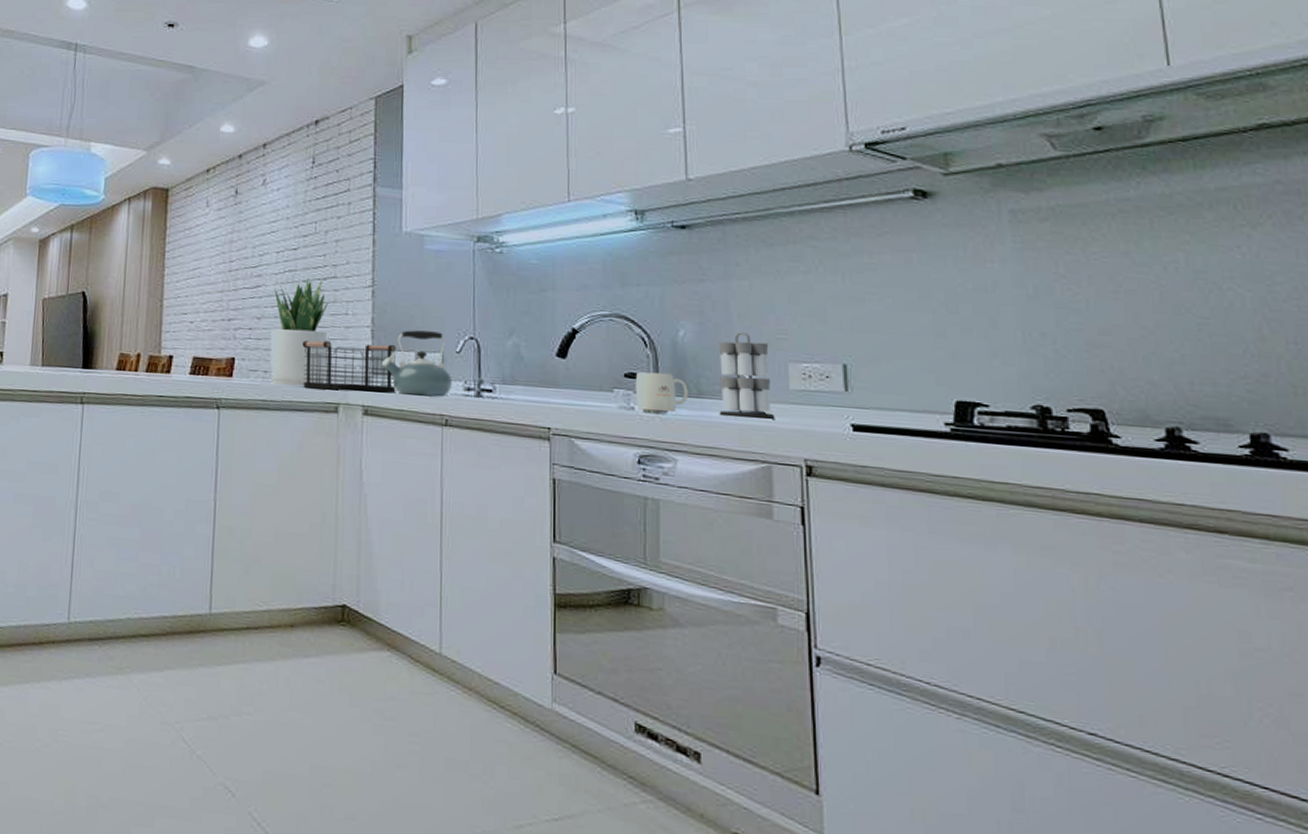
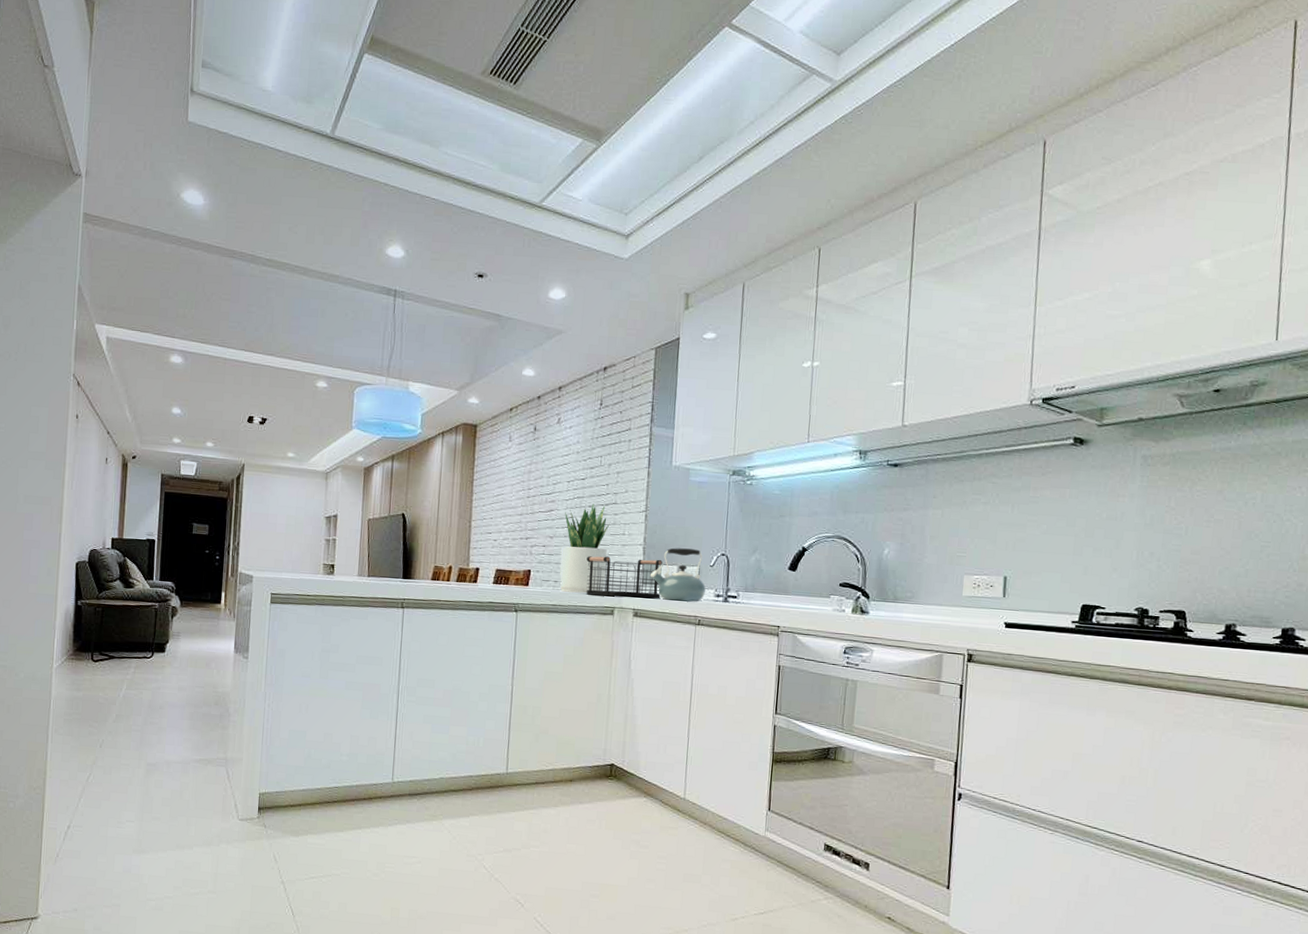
mug: present [635,372,688,413] -> none [846,582,887,614]
spice rack: present [718,331,775,420] -> none [908,550,950,619]

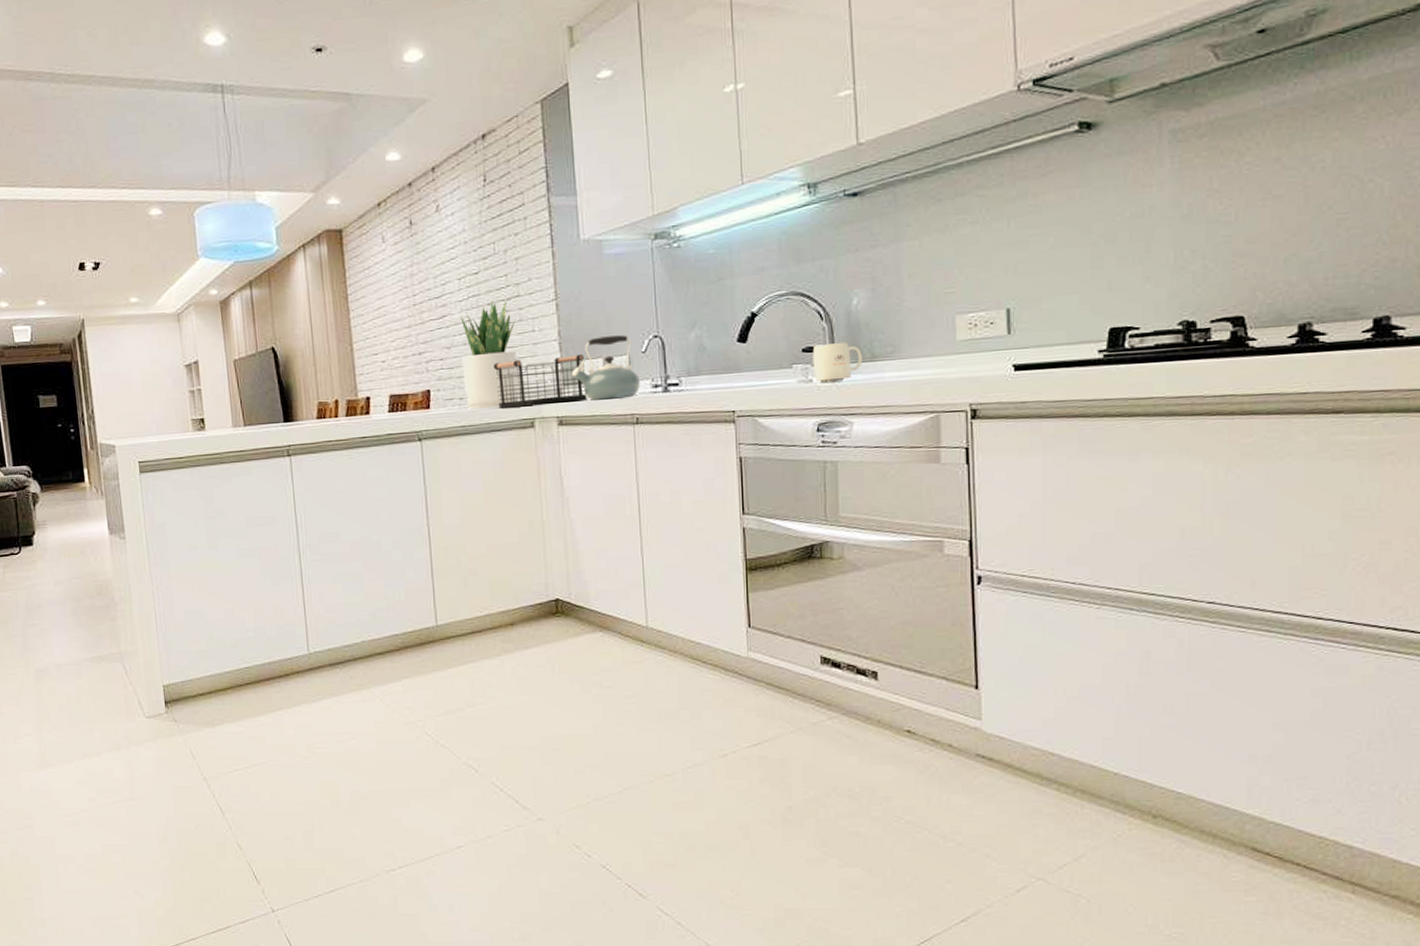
mug: none [846,582,887,614] -> present [812,342,863,381]

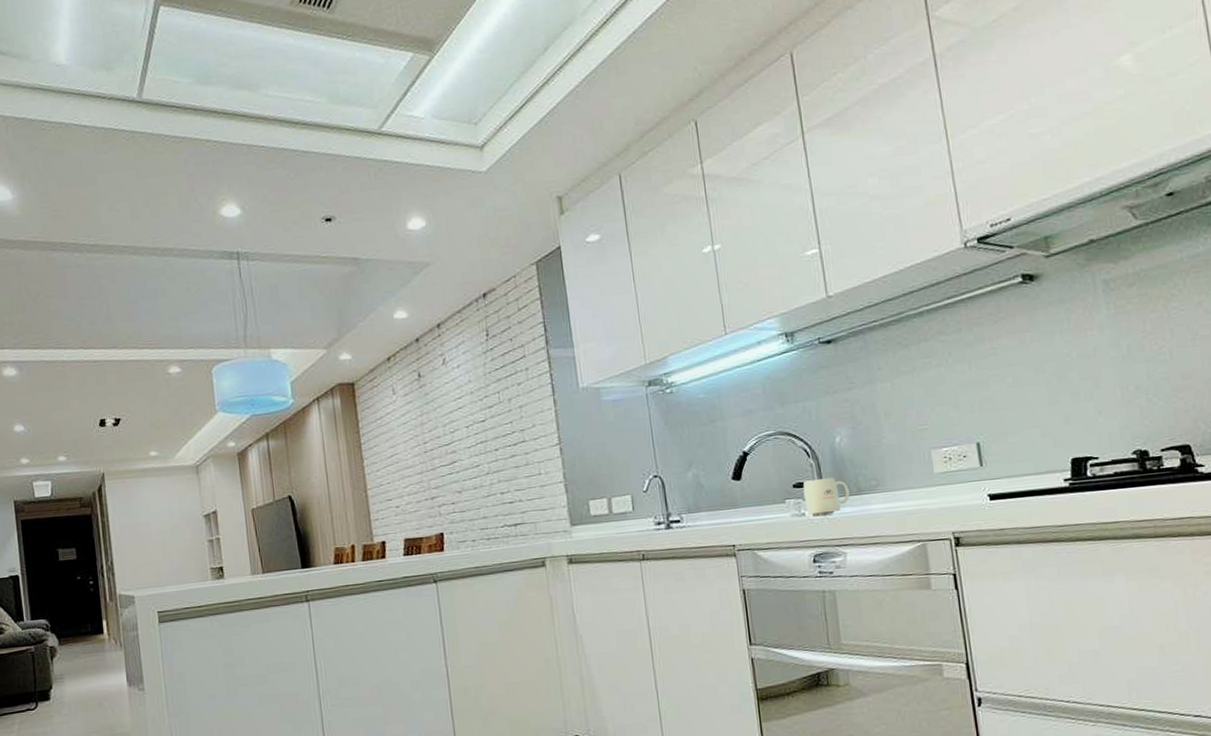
planter: present [460,300,519,409] -> none [470,446,529,551]
dish rack: present [493,353,587,409] -> none [503,494,595,549]
kettle: present [571,335,640,401] -> none [578,475,644,540]

